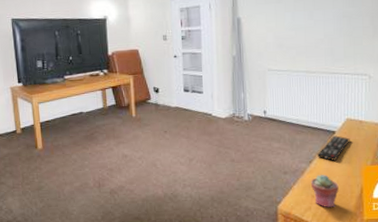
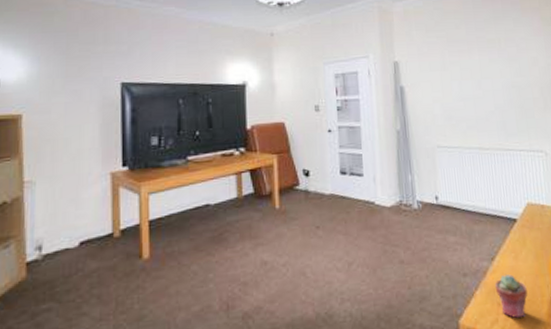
remote control: present [317,135,350,161] -> none [499,224,534,256]

